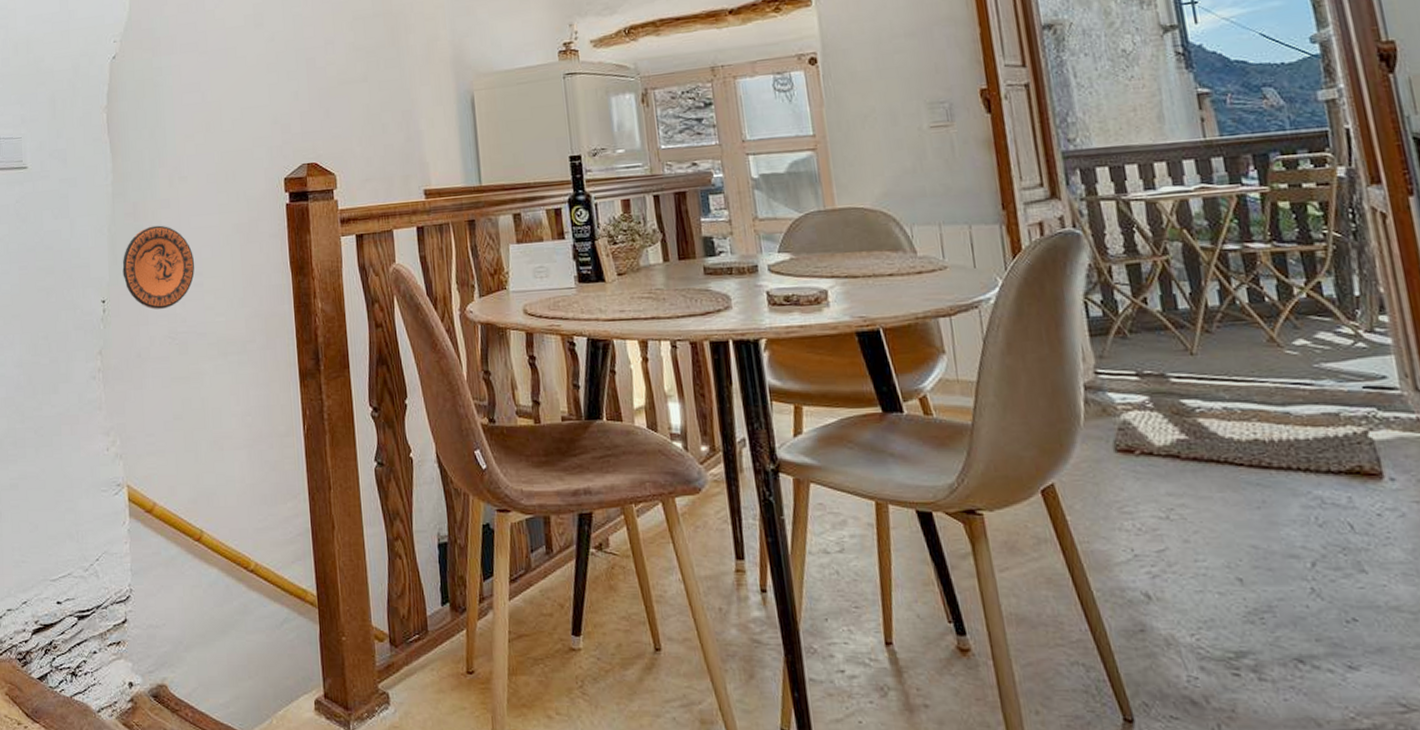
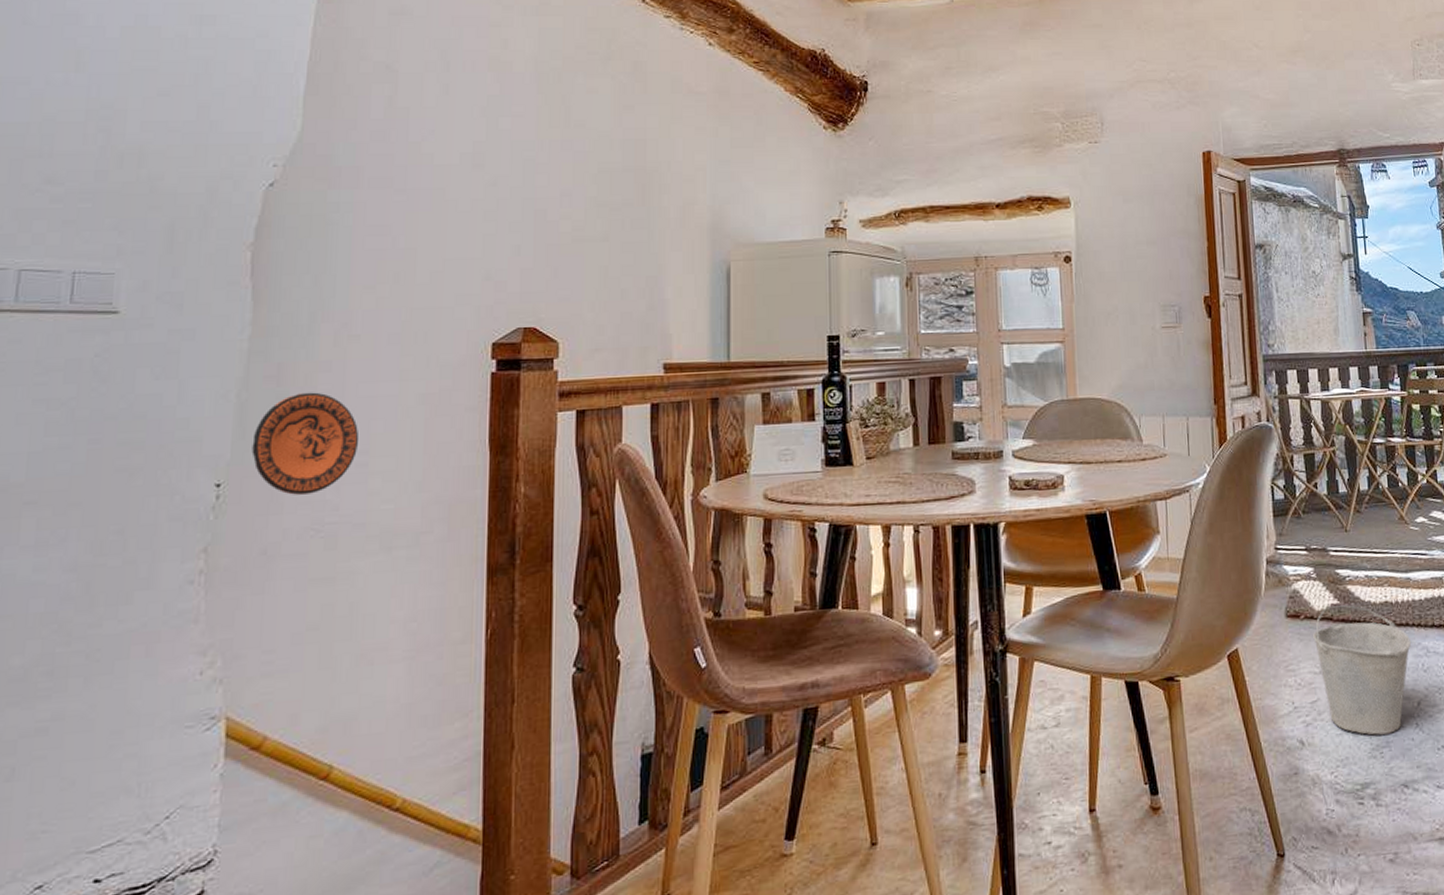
bucket: none [1154,441,1297,597] -> present [1313,605,1411,735]

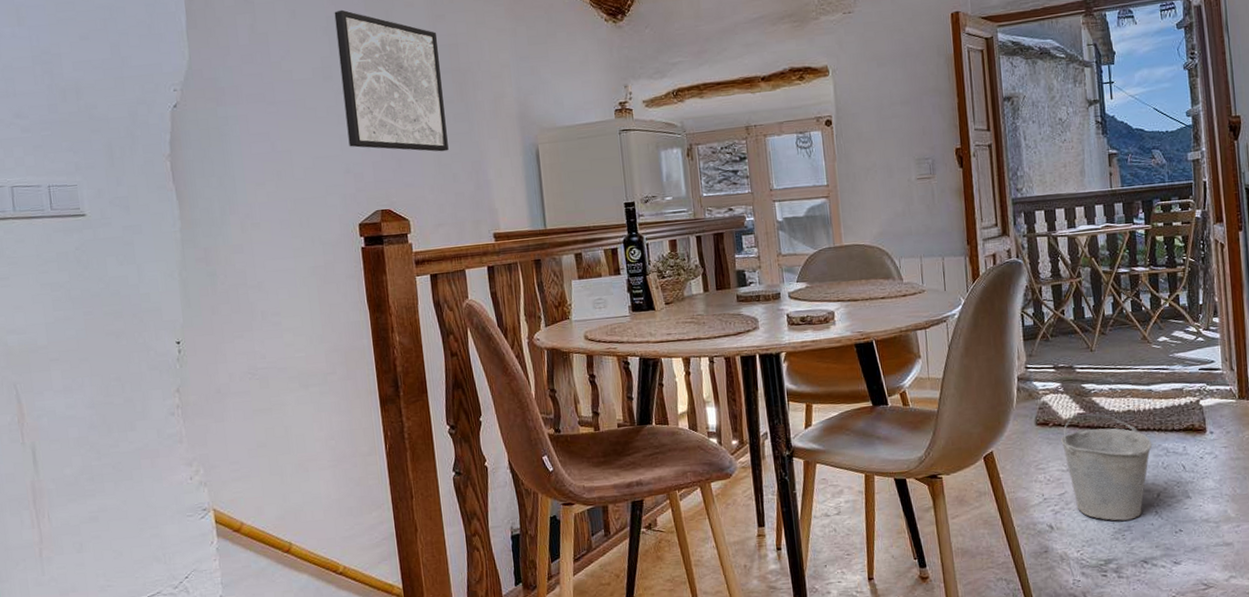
decorative plate: present [251,392,360,495] -> none [196,269,272,348]
wall art: none [494,89,622,262] -> present [334,9,449,152]

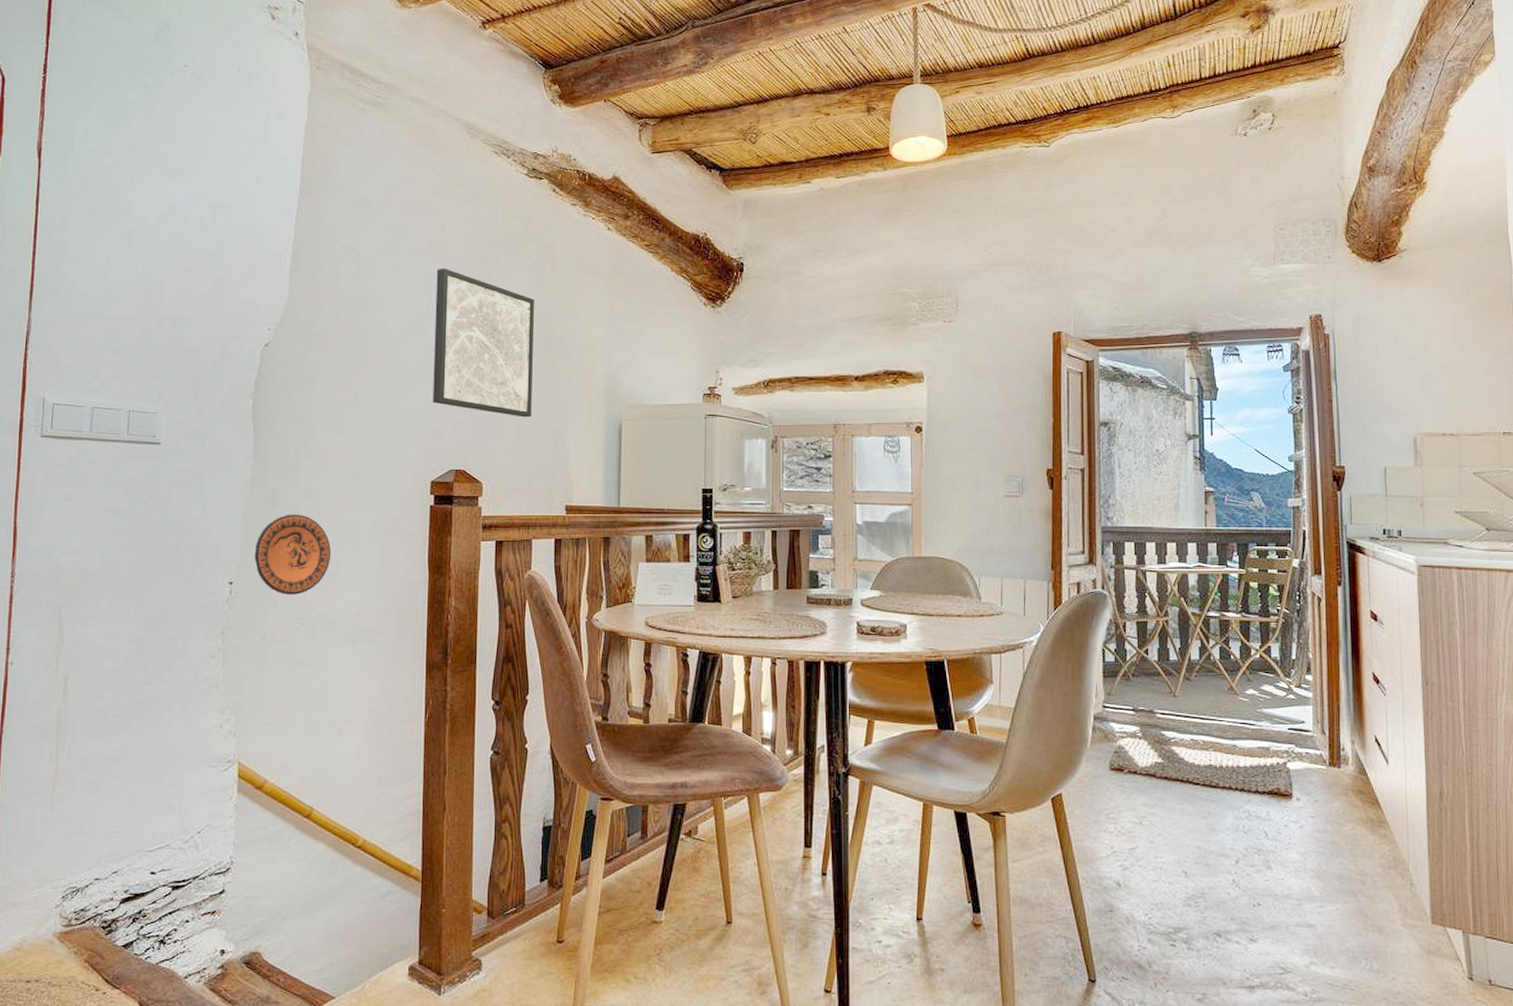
decorative plate: none [196,269,272,348] -> present [254,514,332,595]
bucket: present [1061,414,1152,521] -> none [1135,764,1233,886]

